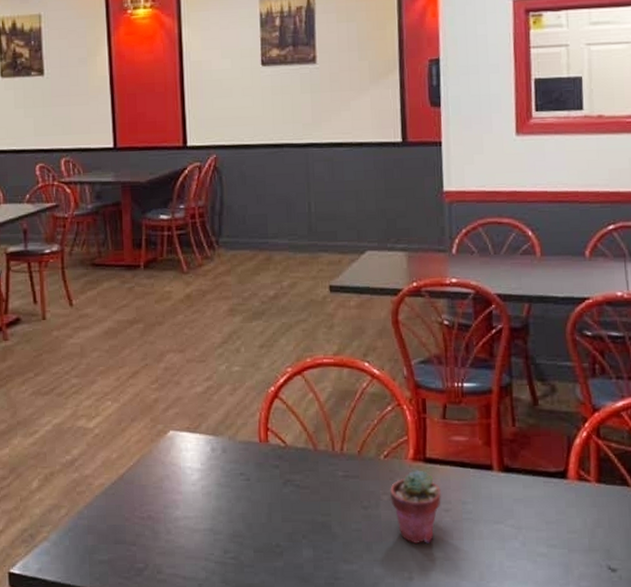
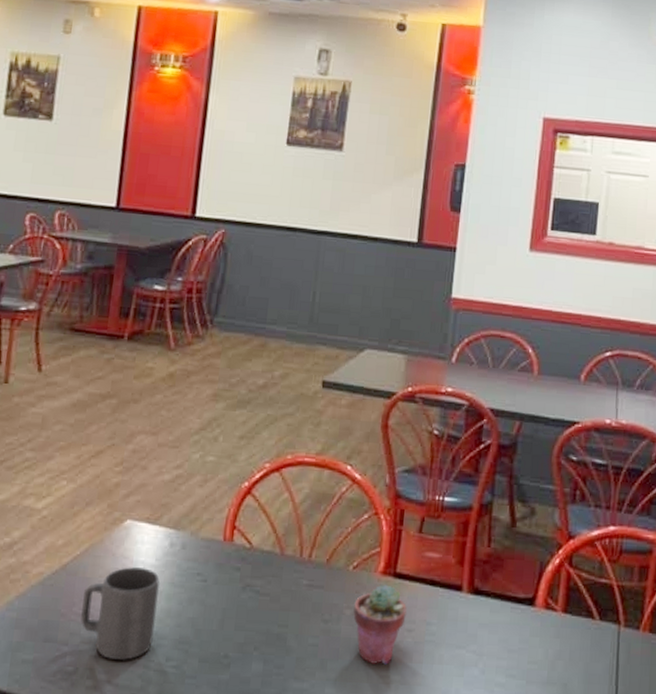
mug: none [142,472,211,555] -> present [81,567,160,660]

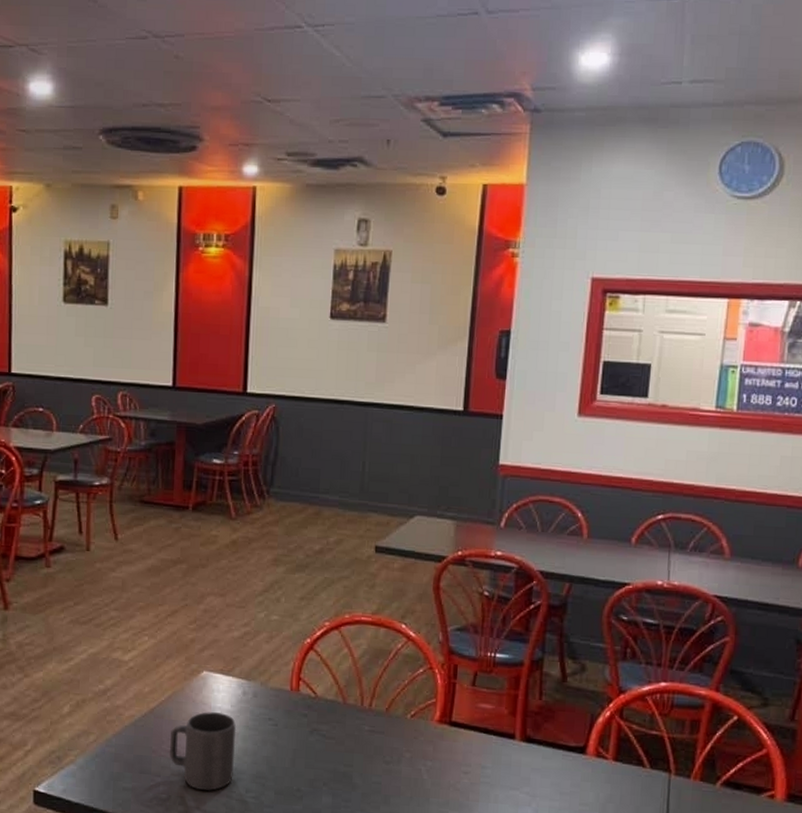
potted succulent: present [352,584,407,665] -> none [411,731,462,802]

